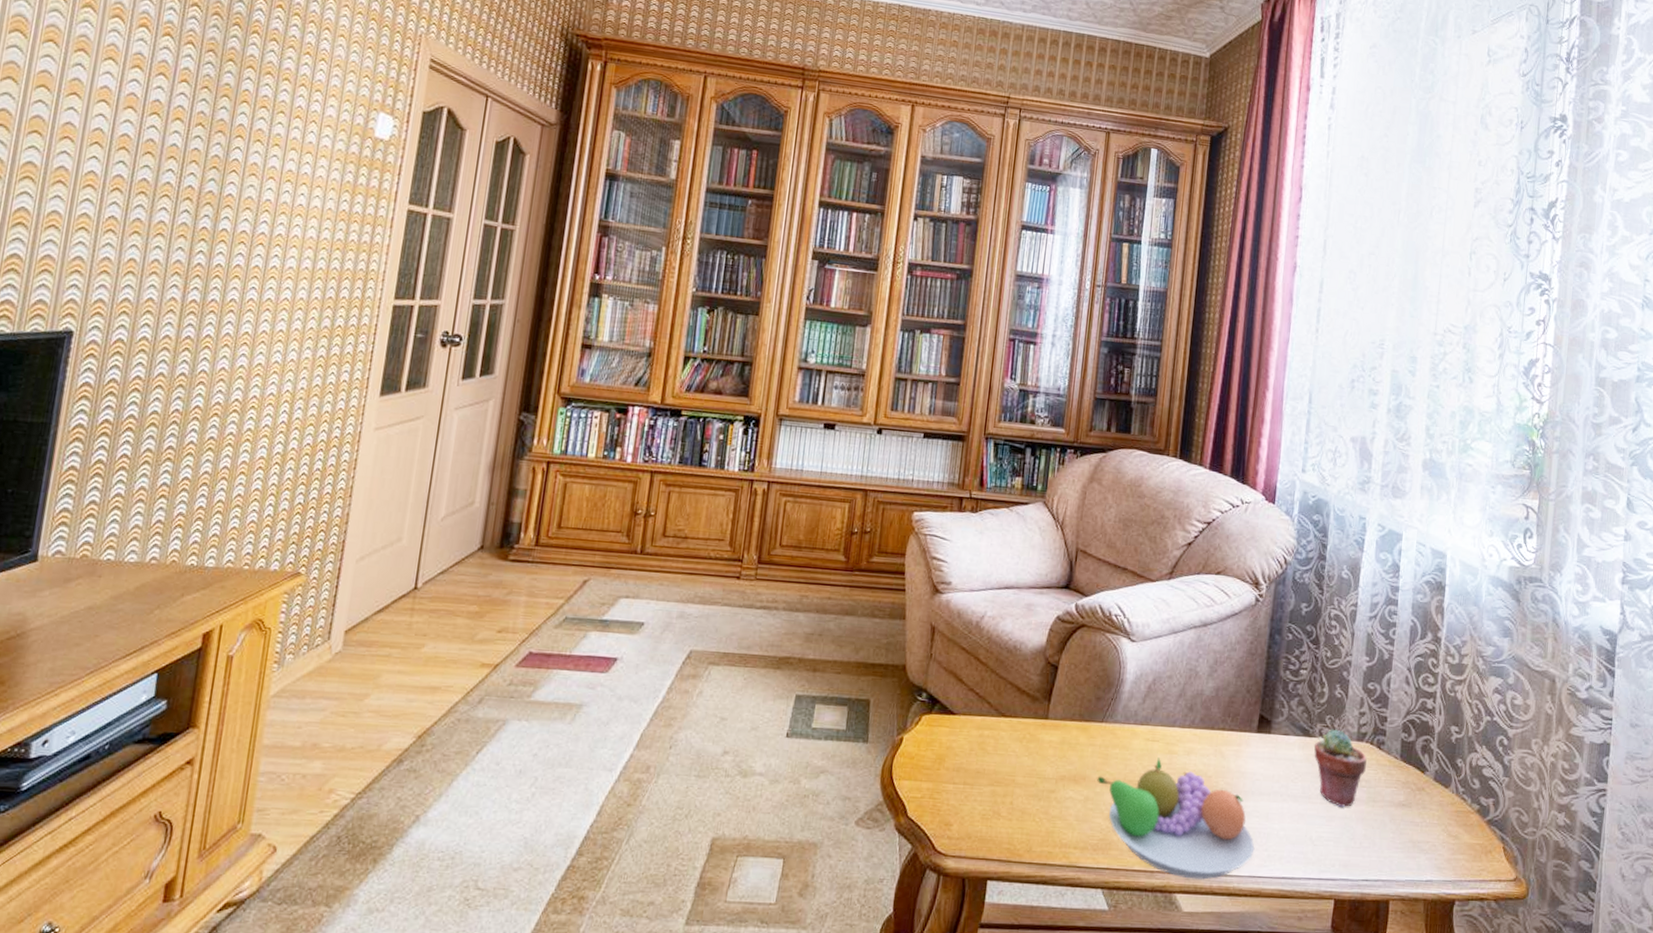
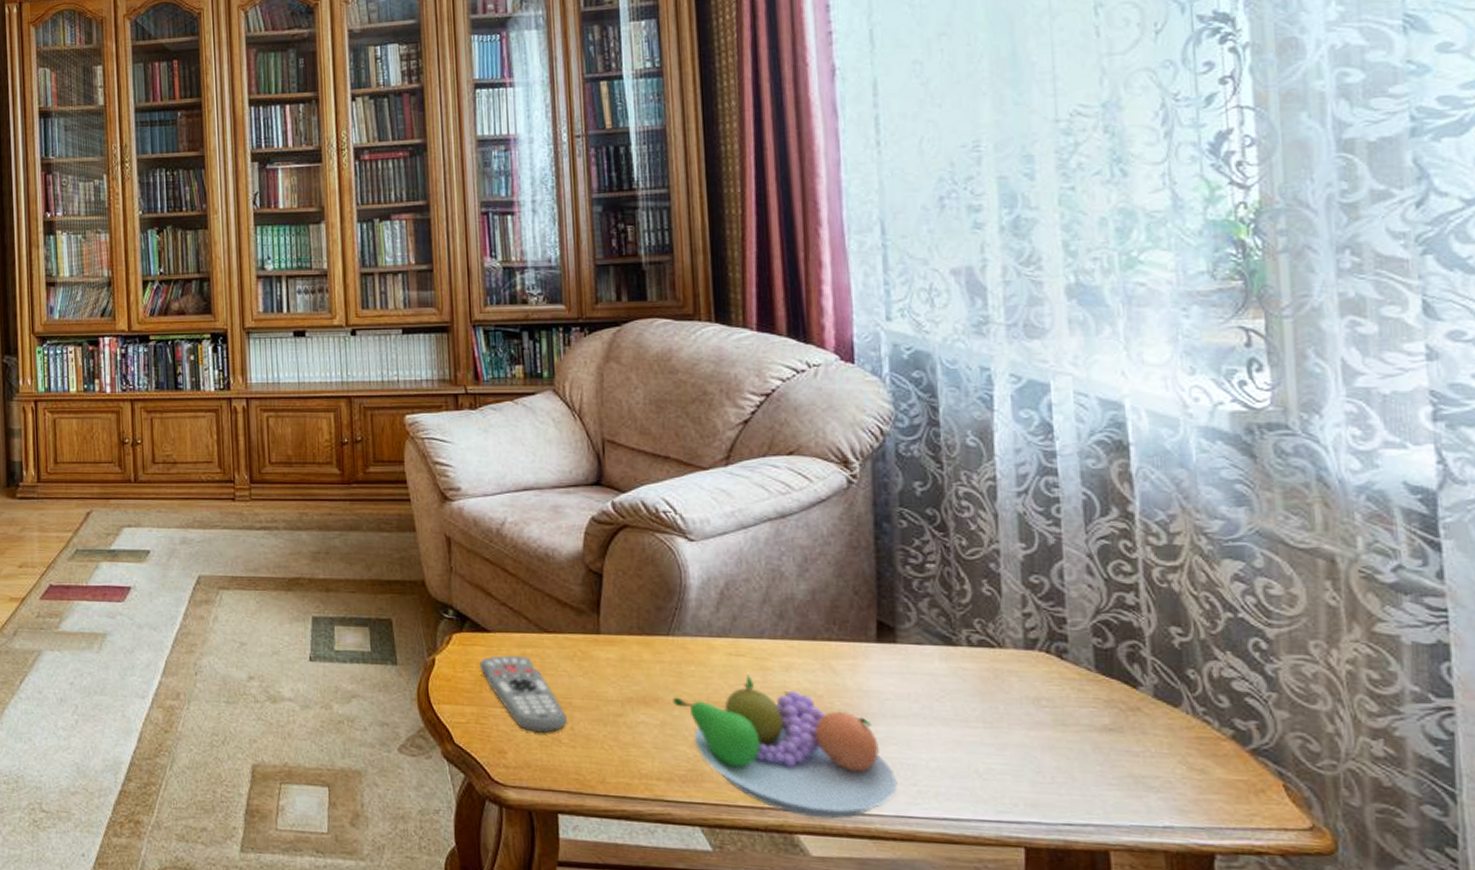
remote control: none [941,736,1009,808] -> present [480,655,567,734]
potted succulent: present [1314,729,1367,807] -> none [963,635,1045,732]

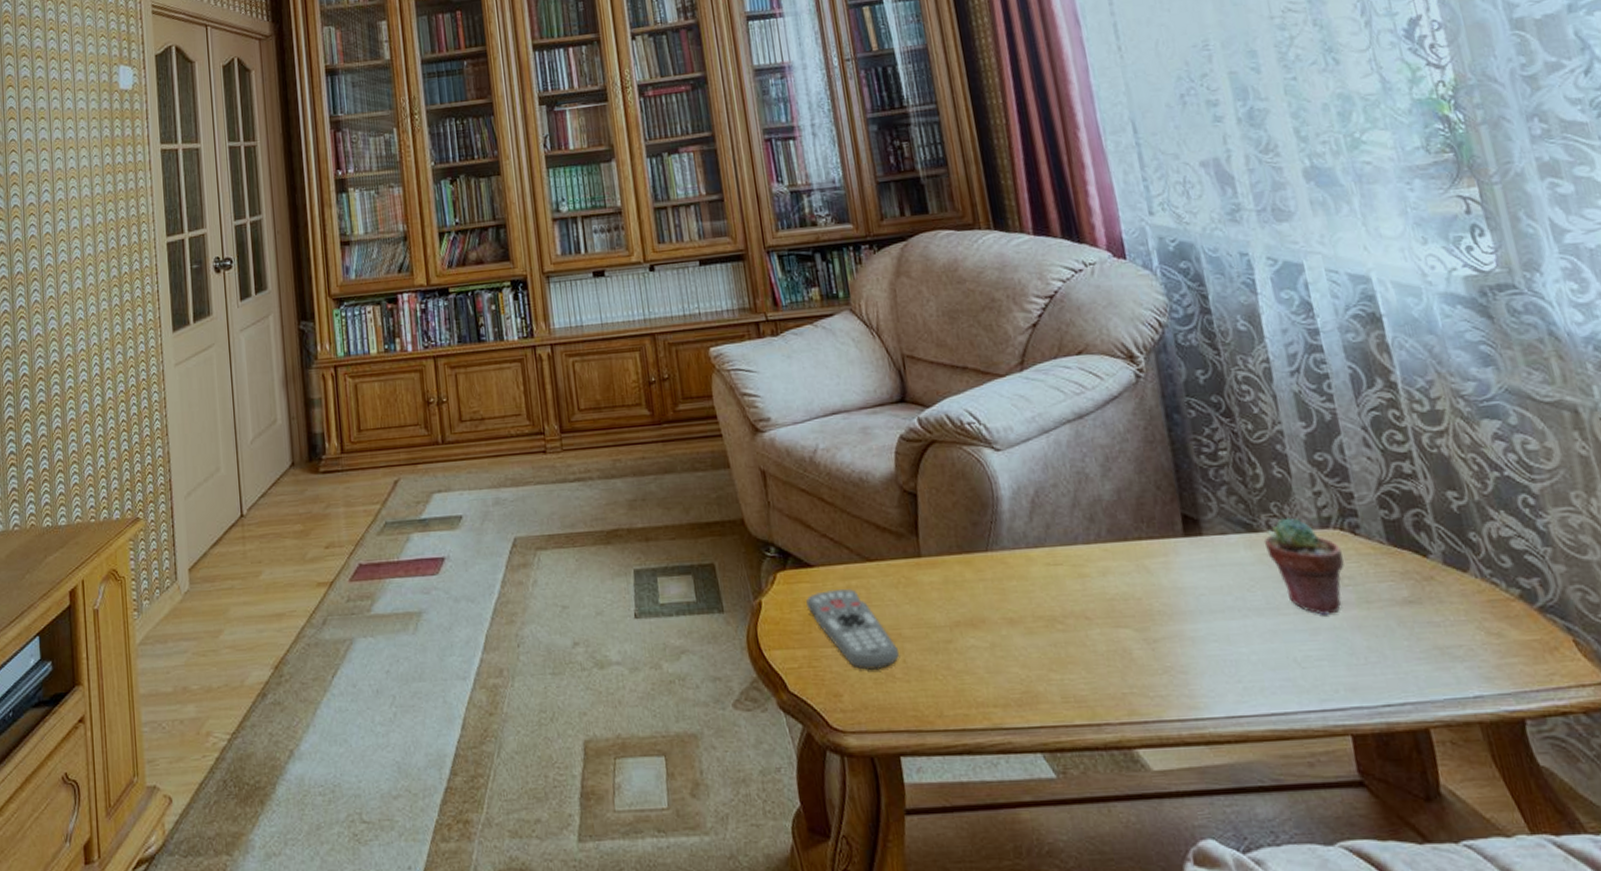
fruit bowl: present [673,675,898,819] -> none [999,584,1224,729]
potted succulent: none [963,635,1045,732] -> present [1264,517,1344,615]

